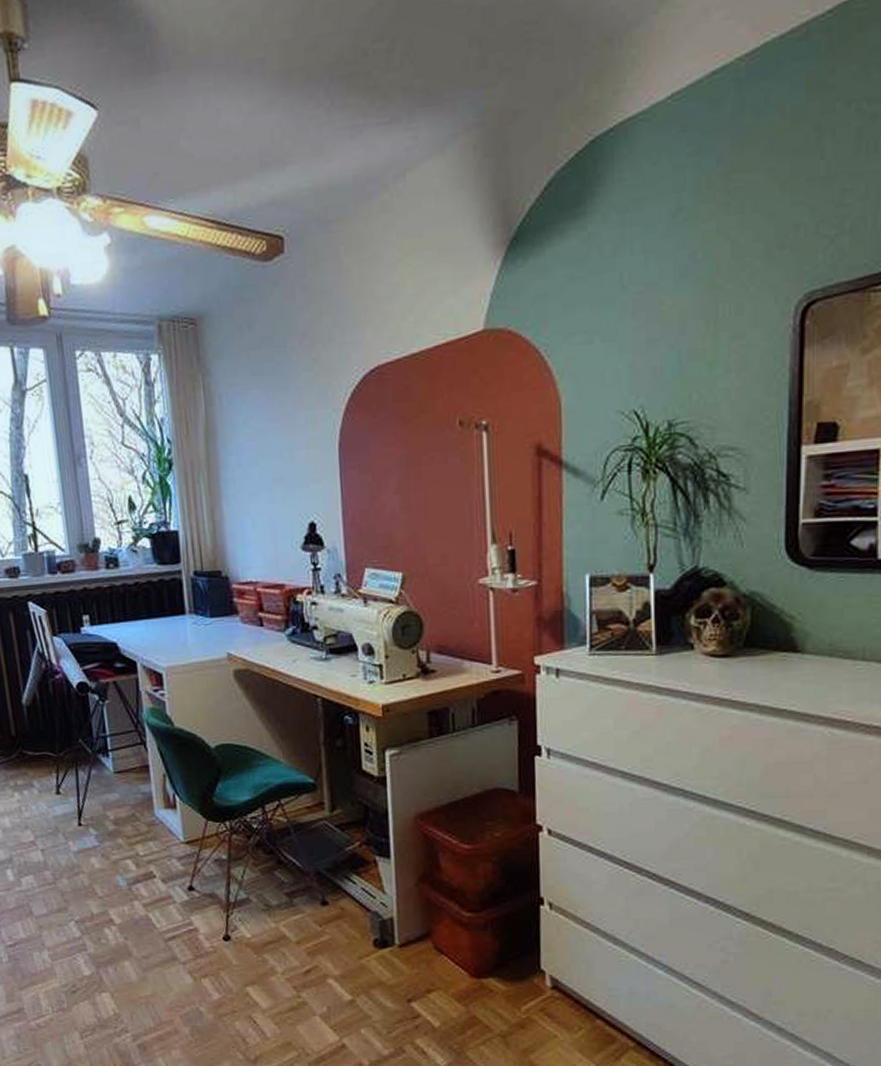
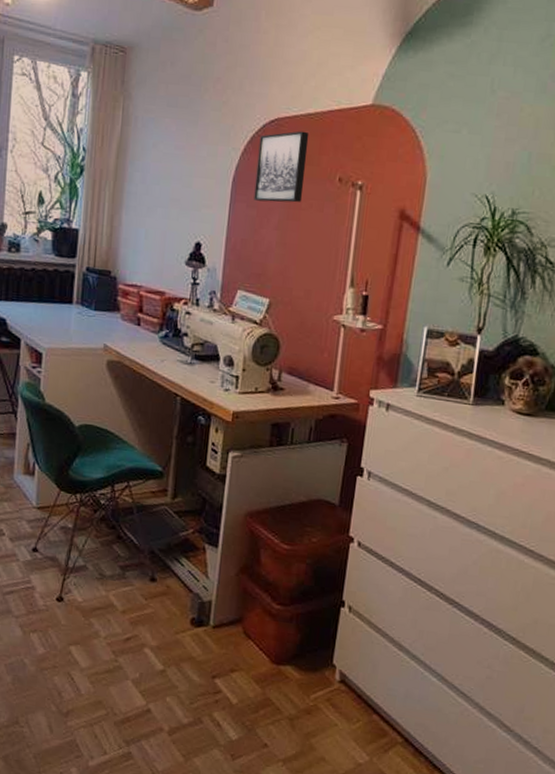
wall art: none [361,375,421,464] -> present [254,131,310,203]

